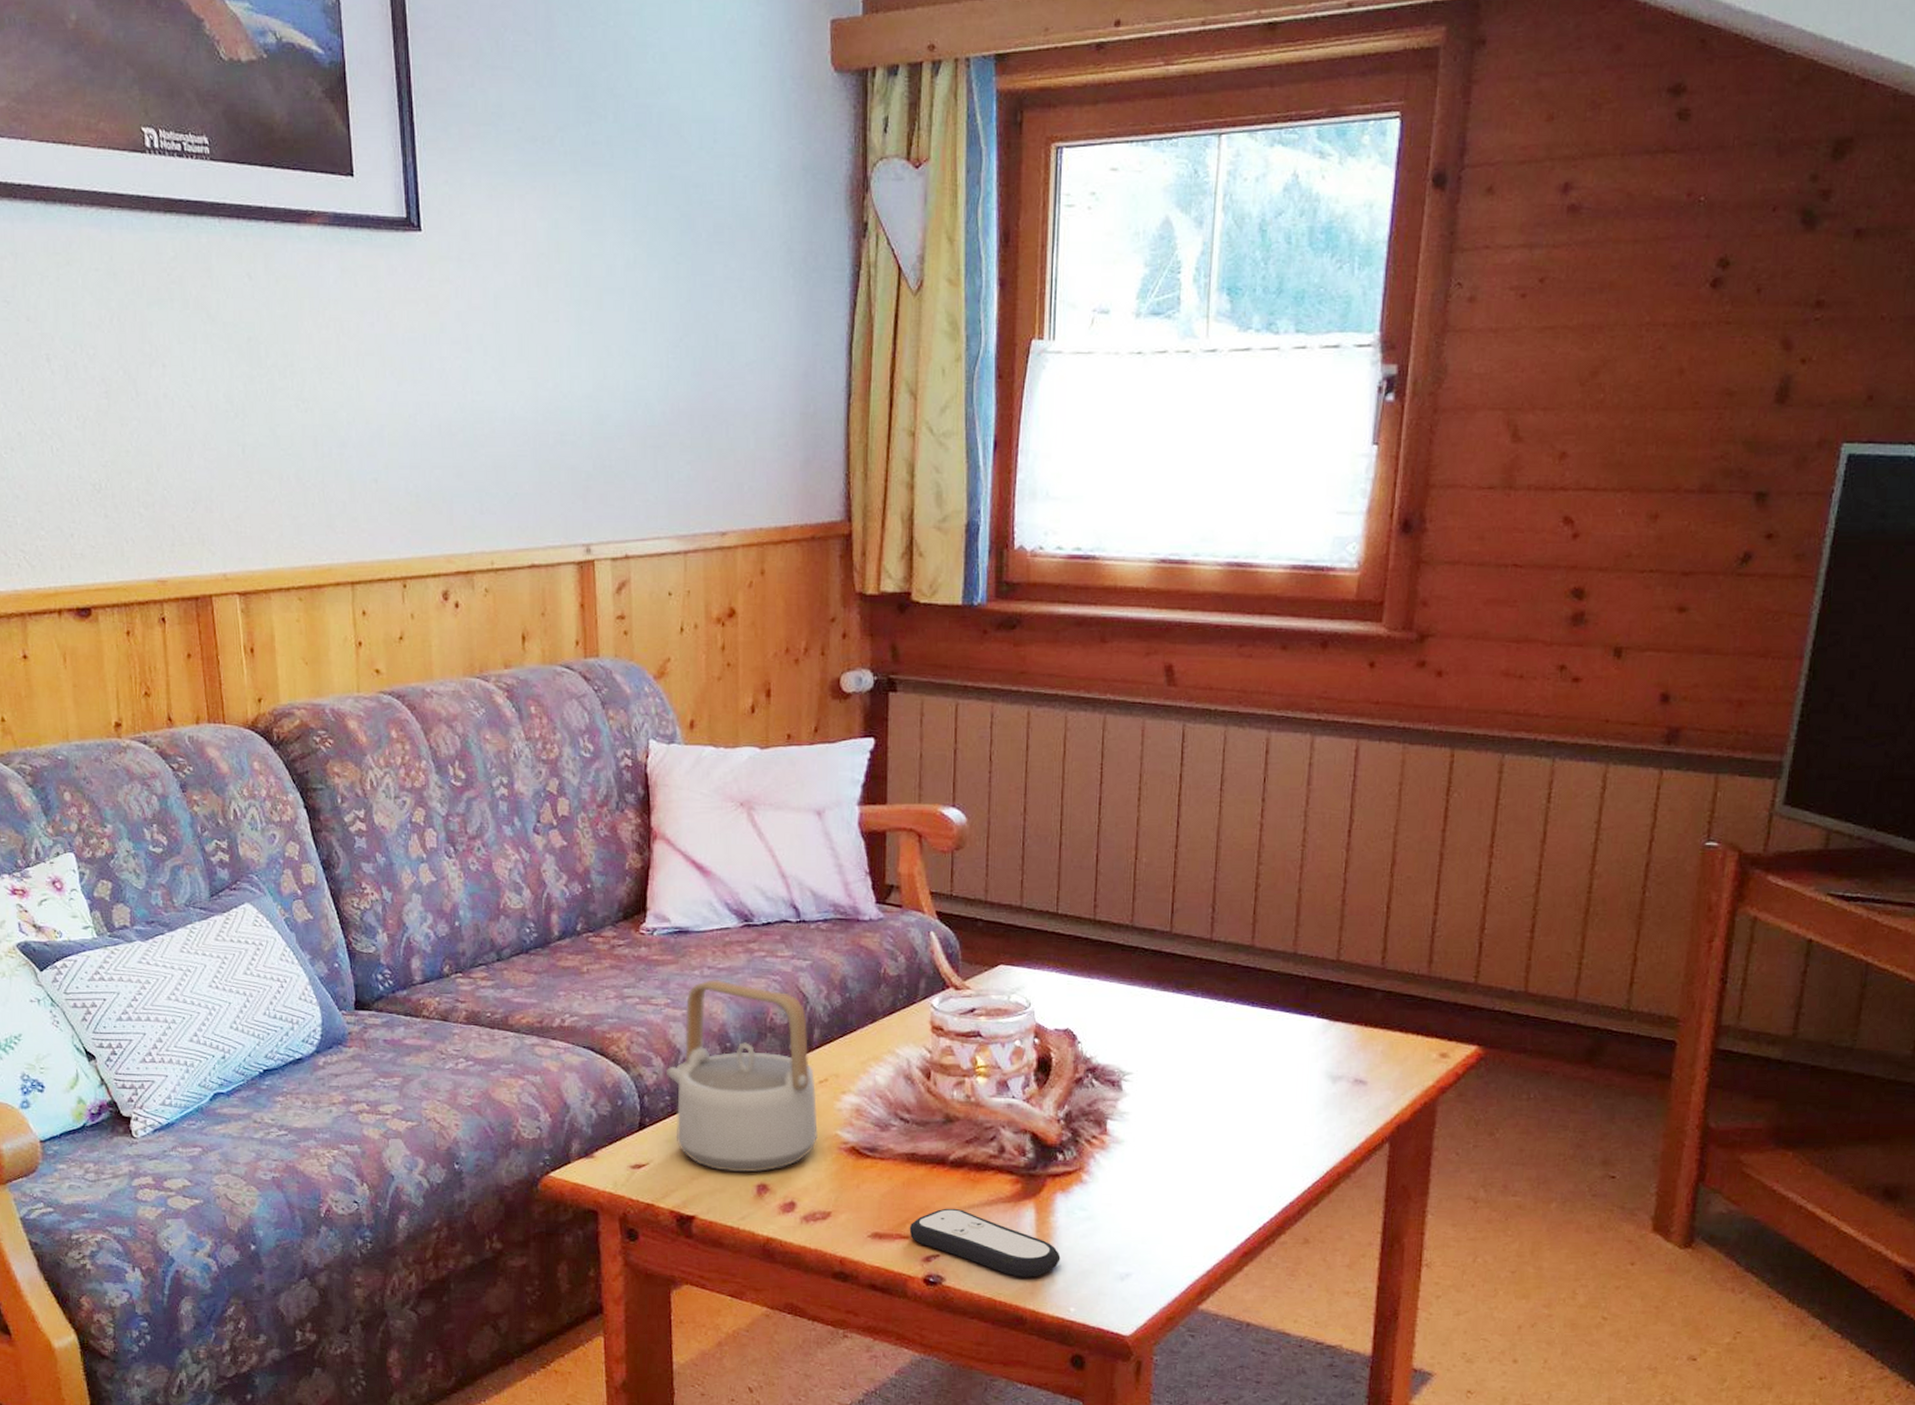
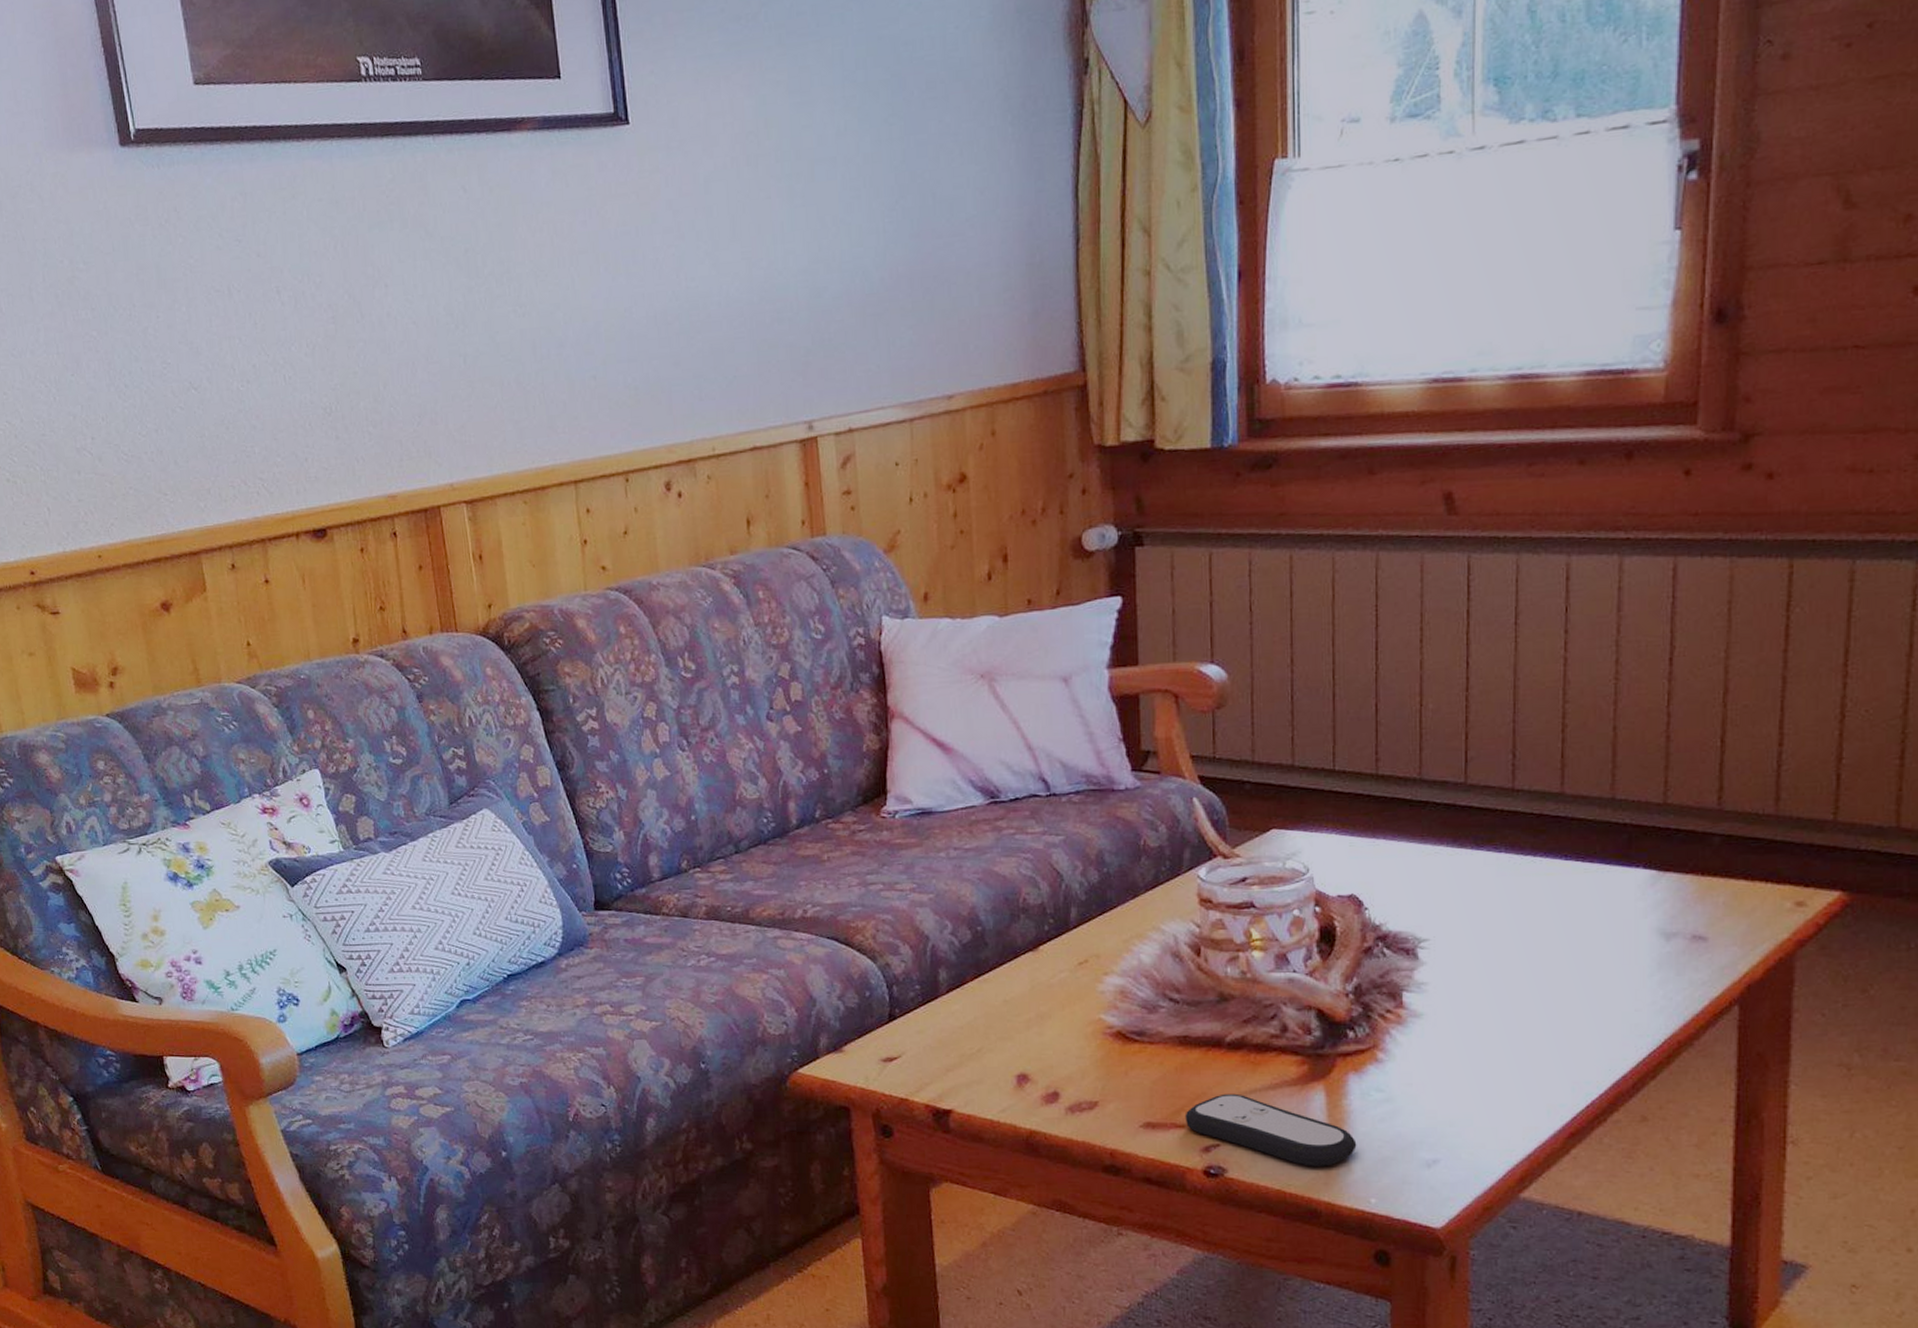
teapot: present [665,980,818,1173] -> none [914,861,1080,1063]

